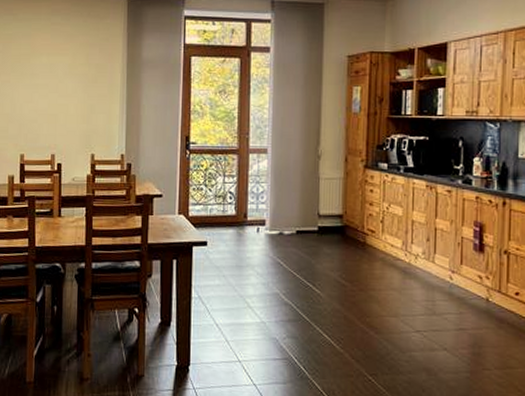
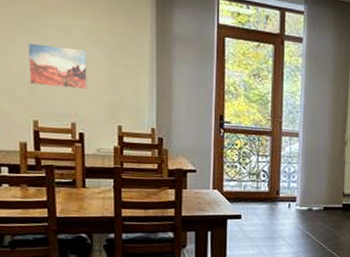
wall art: none [18,83,66,121] -> present [27,43,87,90]

